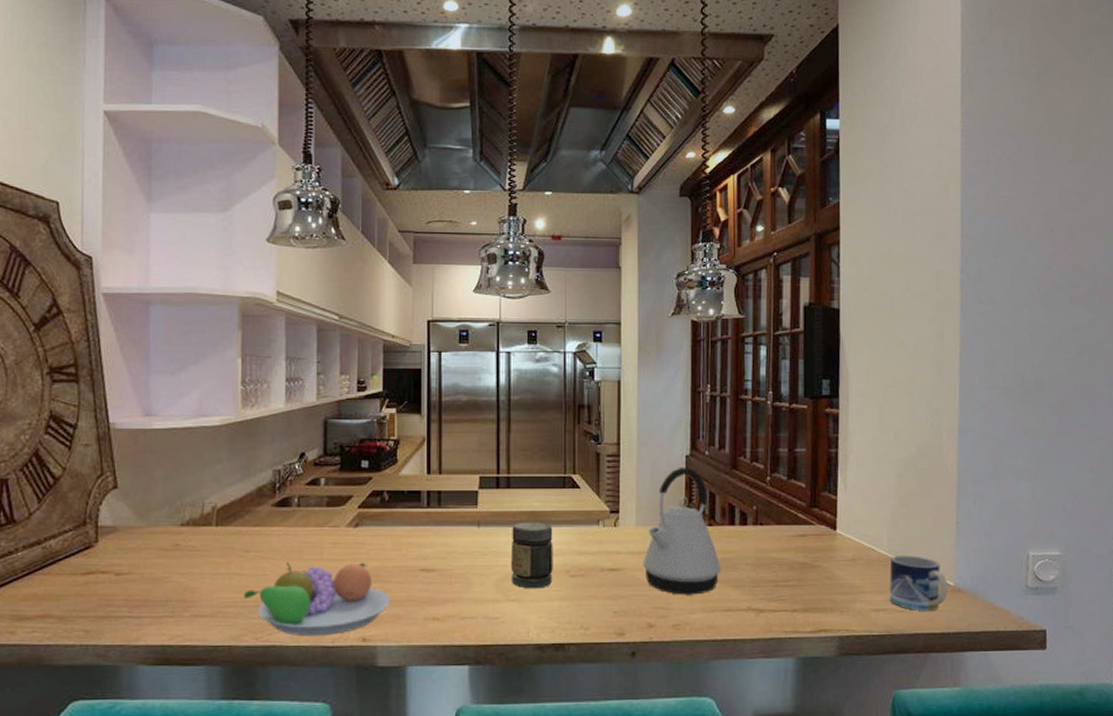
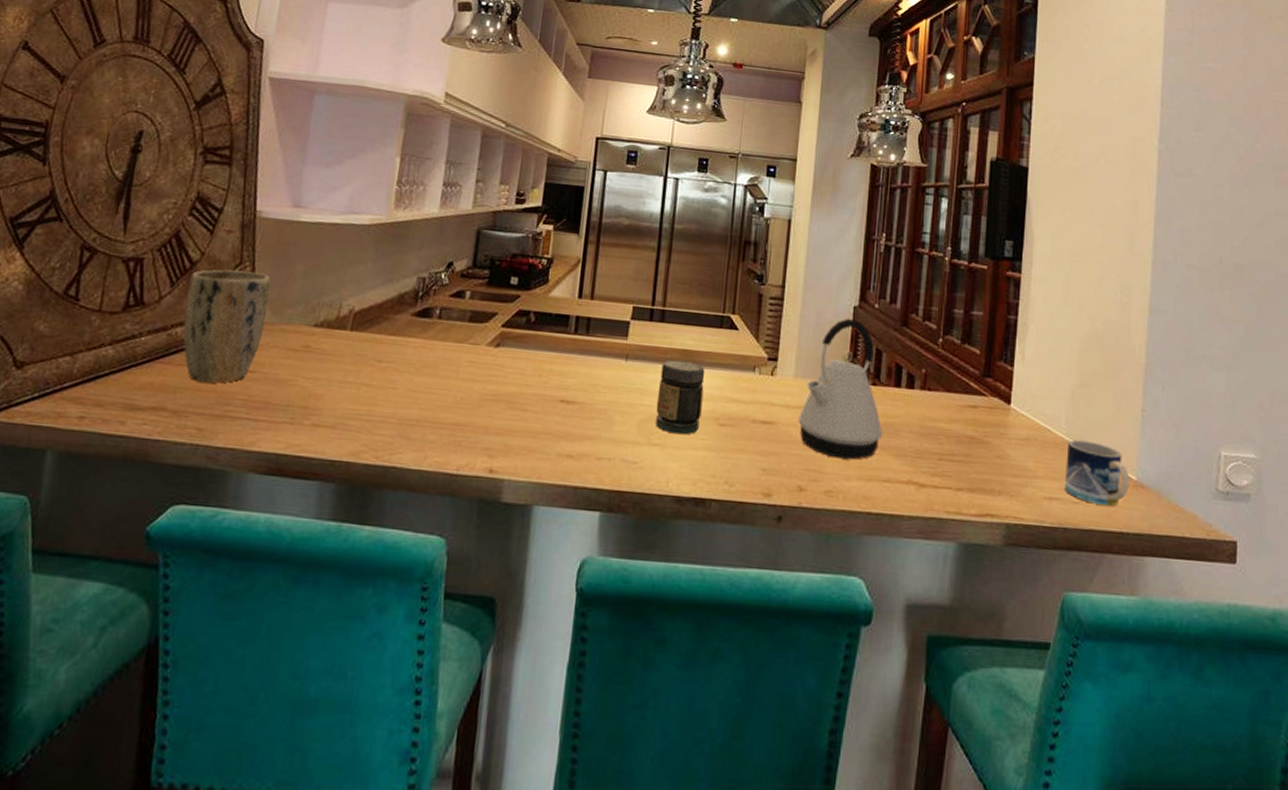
plant pot: none [54,481,134,588] -> present [183,269,271,383]
fruit bowl: present [243,562,390,637] -> none [368,377,524,463]

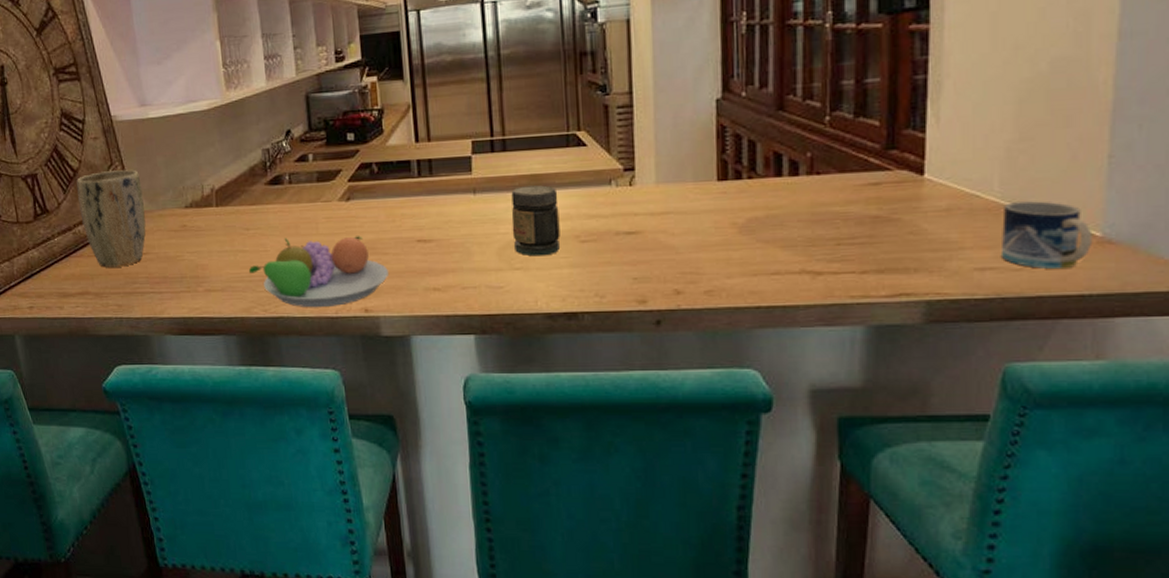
fruit bowl: none [368,377,524,463] -> present [248,236,388,308]
kettle: present [798,318,883,460] -> none [666,112,766,258]

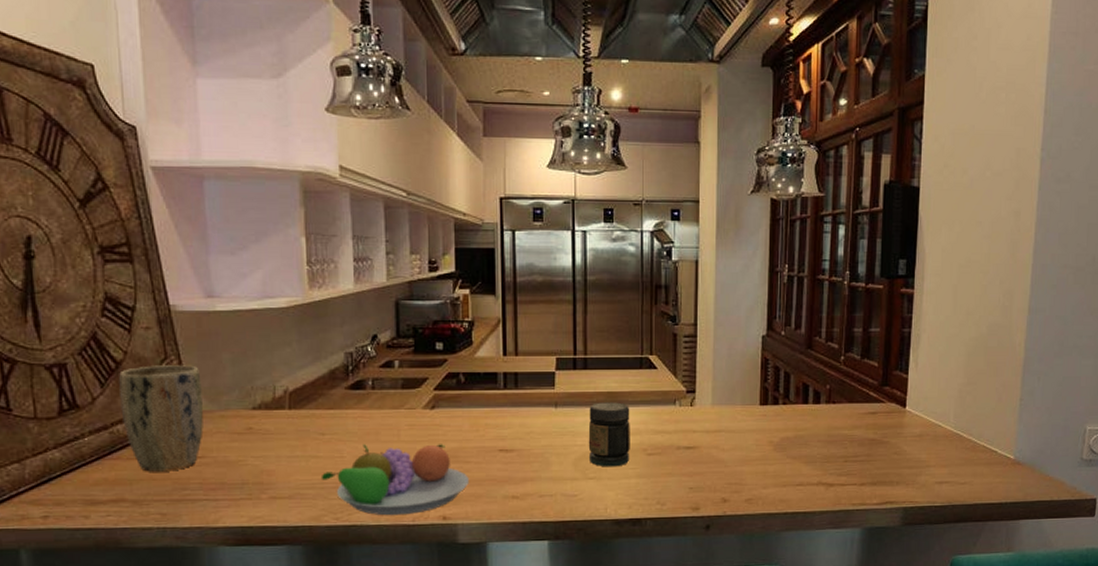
mug: present [1000,201,1093,269] -> none [952,431,1009,483]

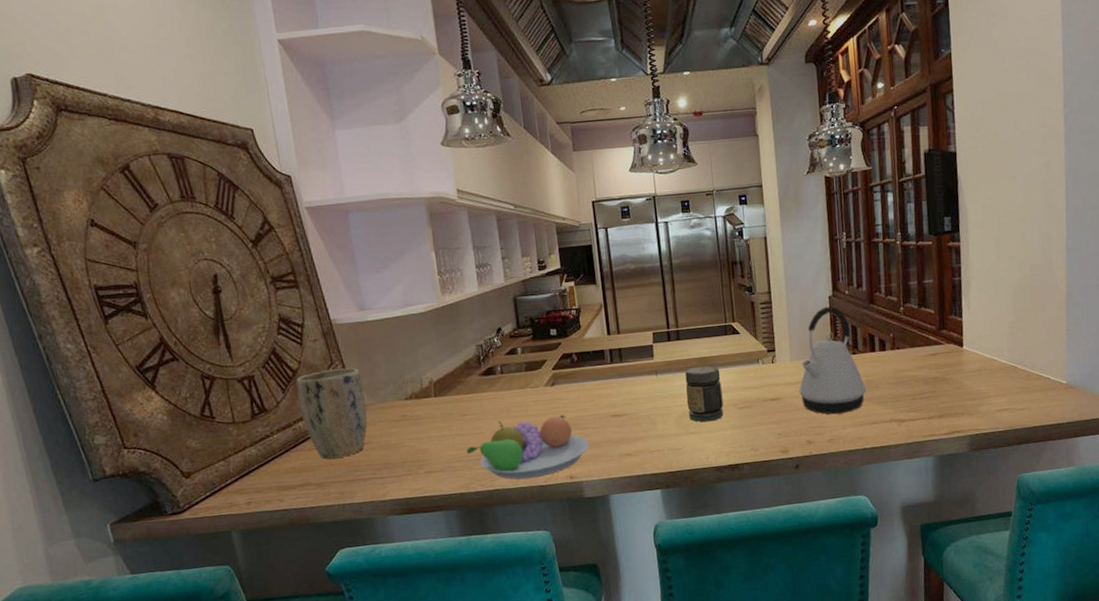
kettle: none [718,347,794,471] -> present [799,306,867,415]

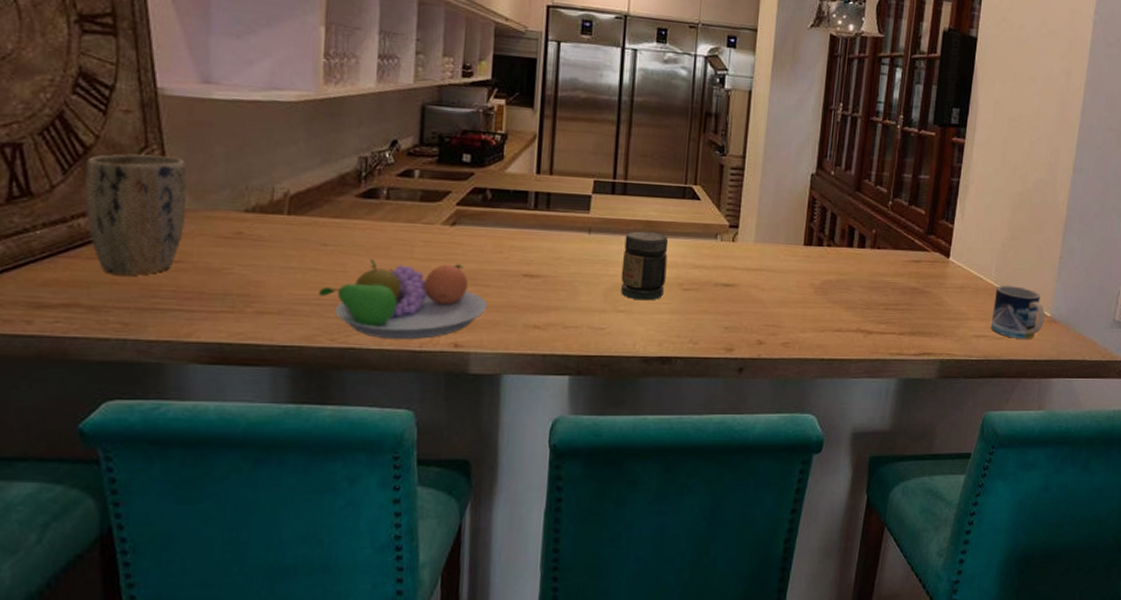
kettle: present [799,306,867,415] -> none [758,185,836,314]
mug: none [1010,361,1062,408] -> present [990,285,1046,339]

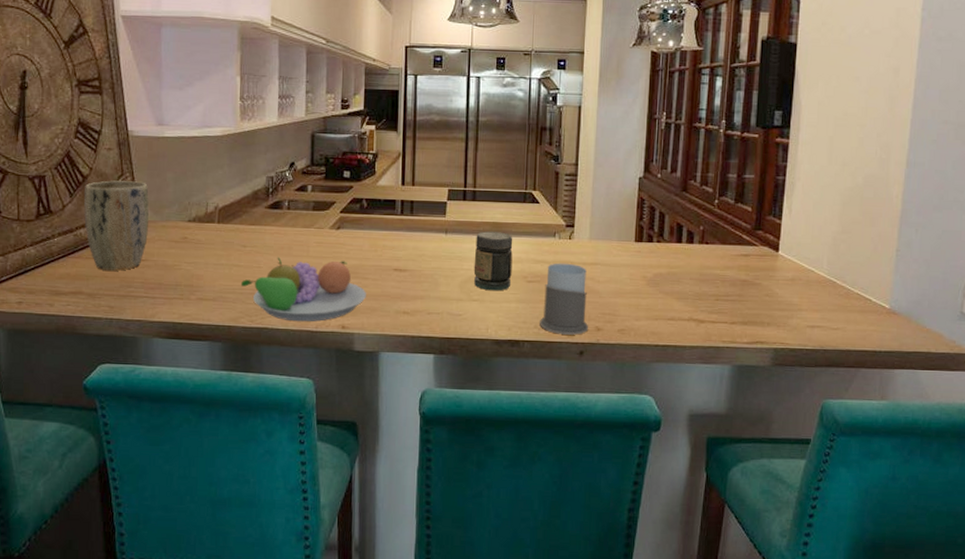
mug: none [695,268,750,350] -> present [540,263,588,335]
mug: present [990,285,1046,339] -> none [825,278,884,330]

